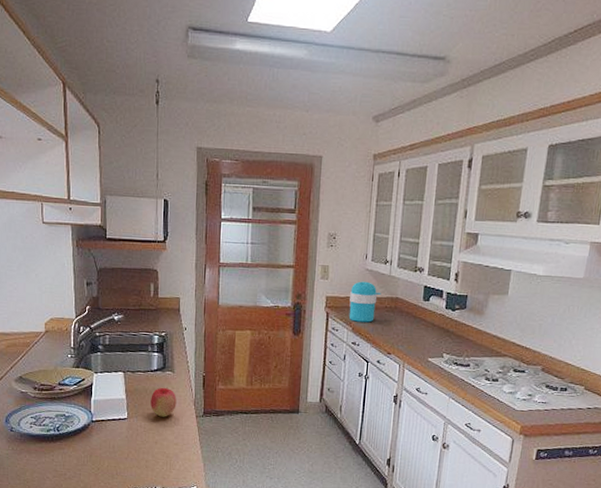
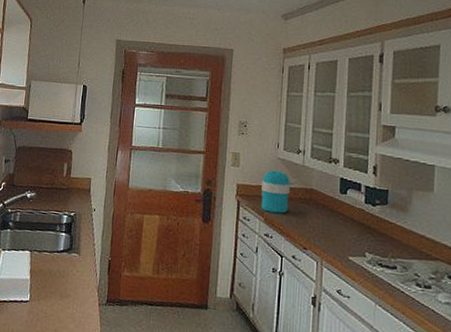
apple: present [151,387,177,417] -> none [53,270,81,303]

